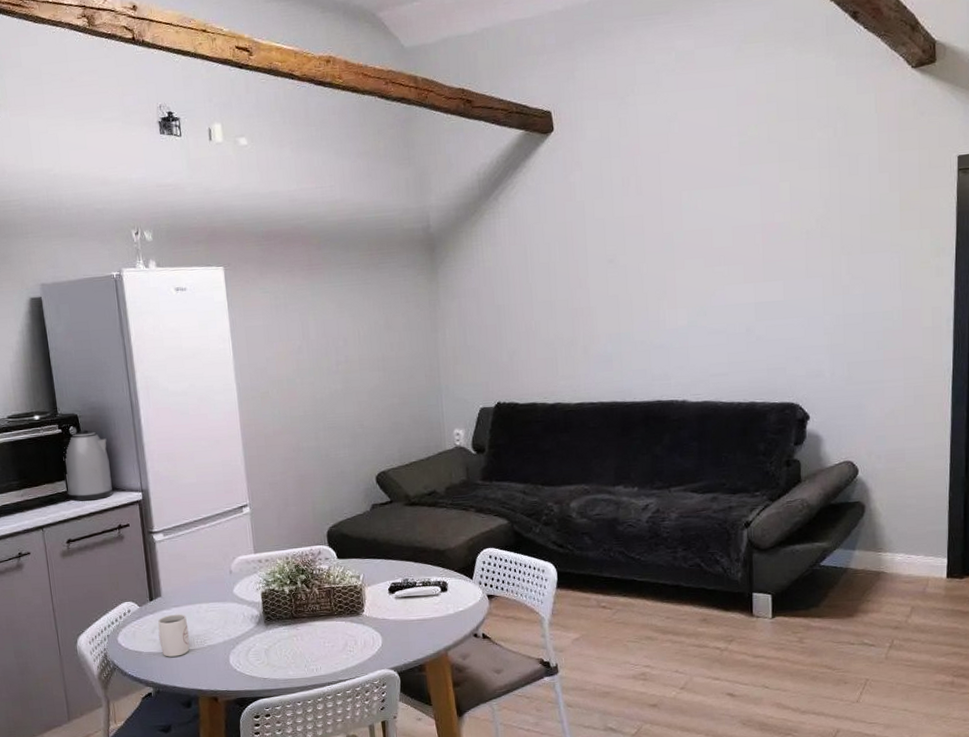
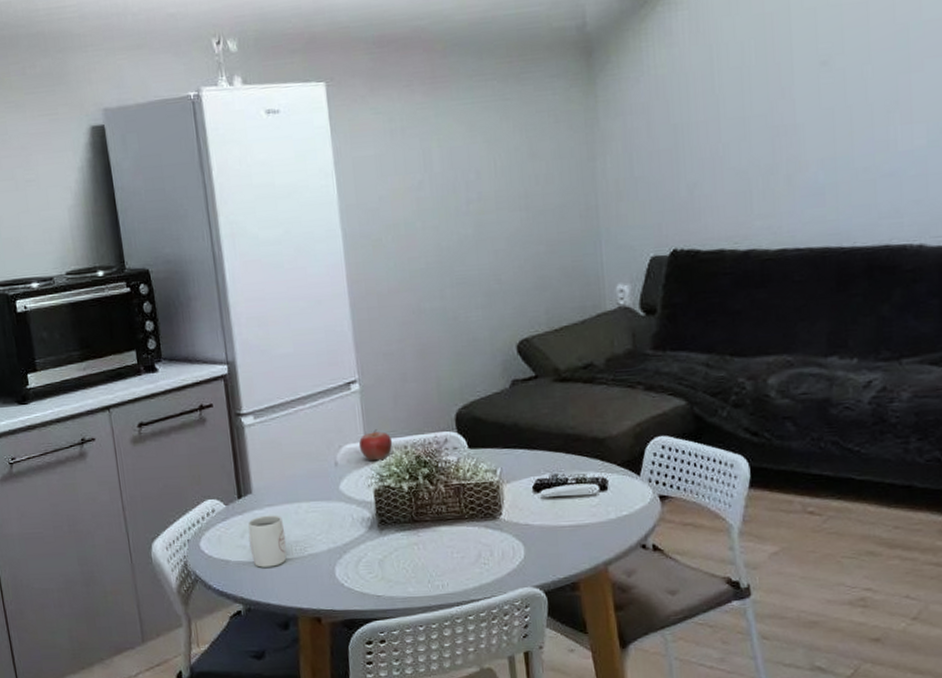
kettle: present [63,430,113,502] -> none [132,288,192,377]
fruit: none [249,544,277,570] -> present [358,429,393,461]

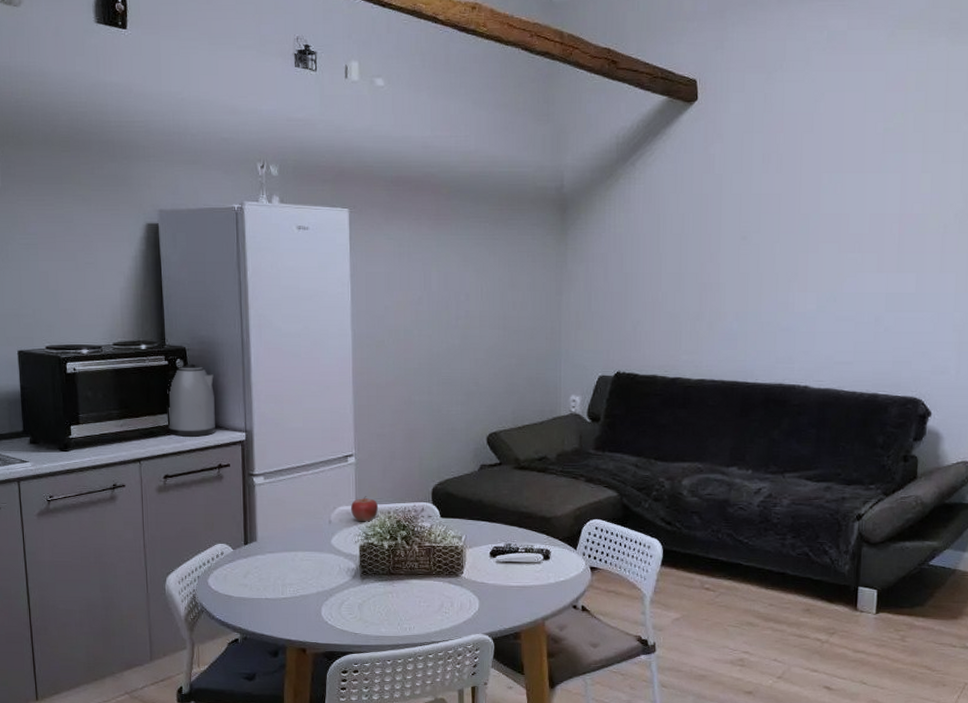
kettle: none [132,288,192,377] -> present [165,364,215,437]
mug: present [247,515,287,568] -> none [250,560,282,604]

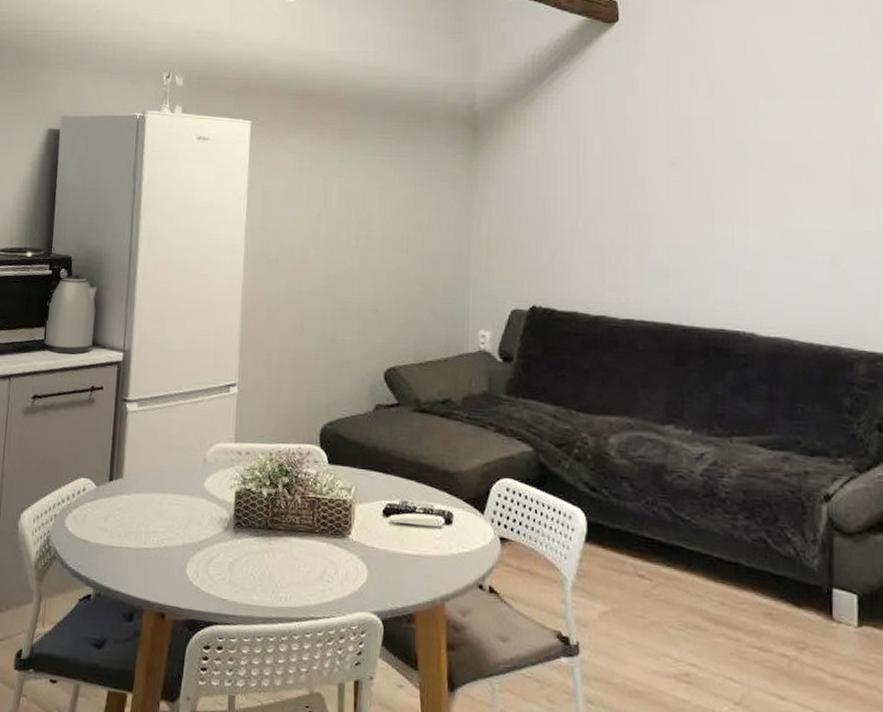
fruit: present [350,496,379,522] -> none [228,433,260,464]

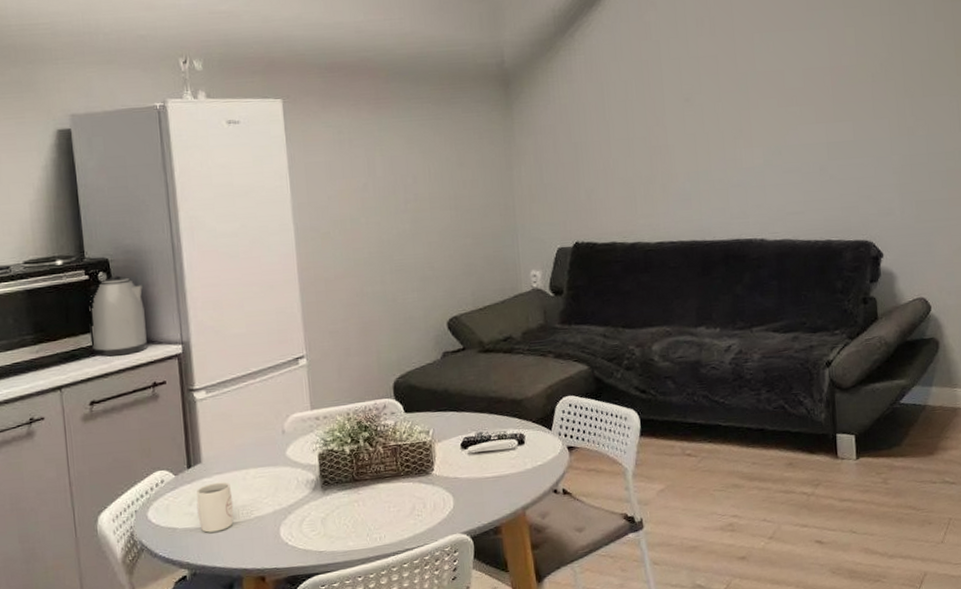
mug: none [111,501,147,555] -> present [196,482,234,533]

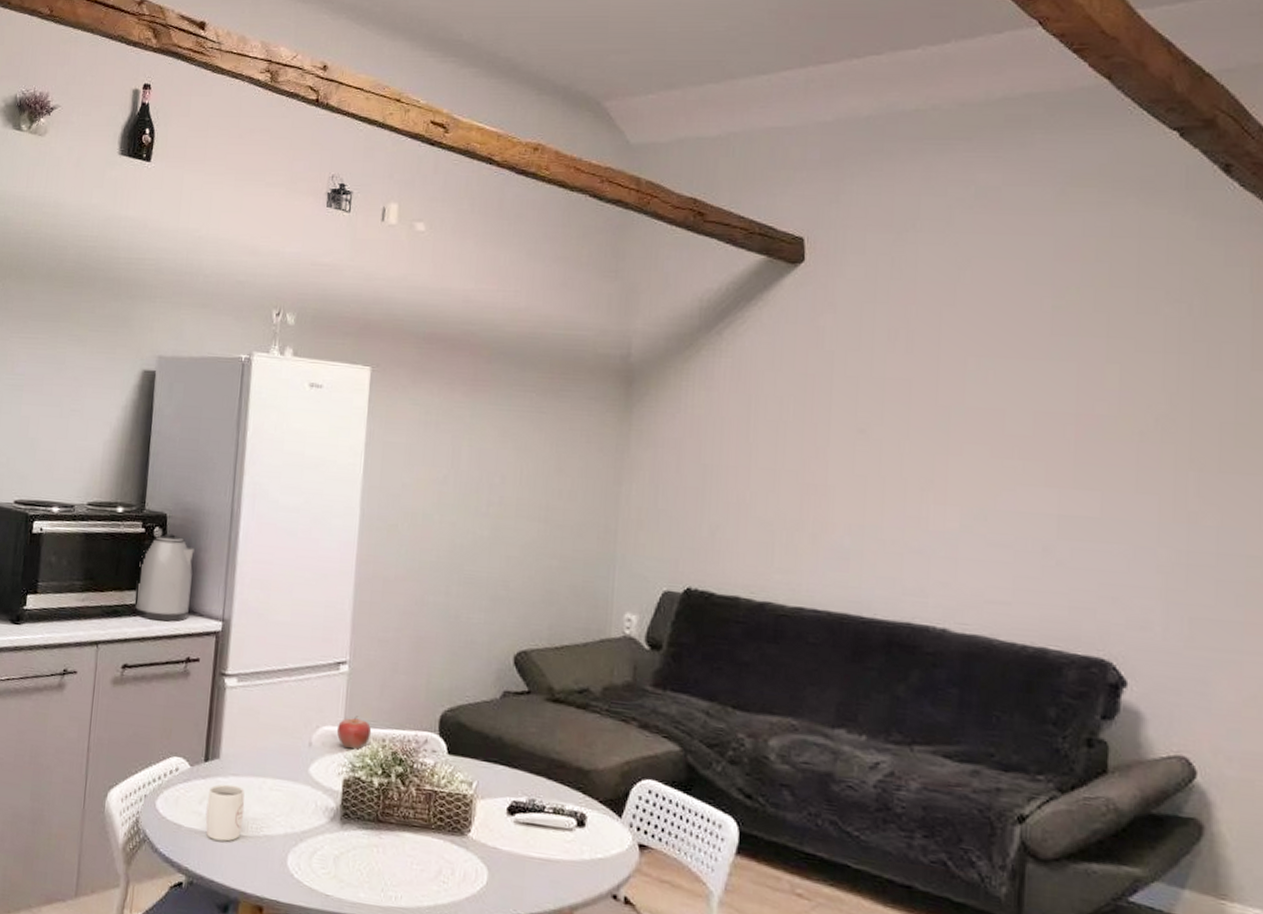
fruit: none [305,399,337,428] -> present [336,716,372,750]

